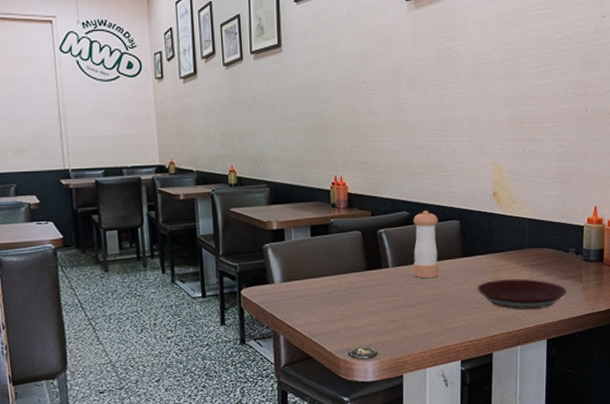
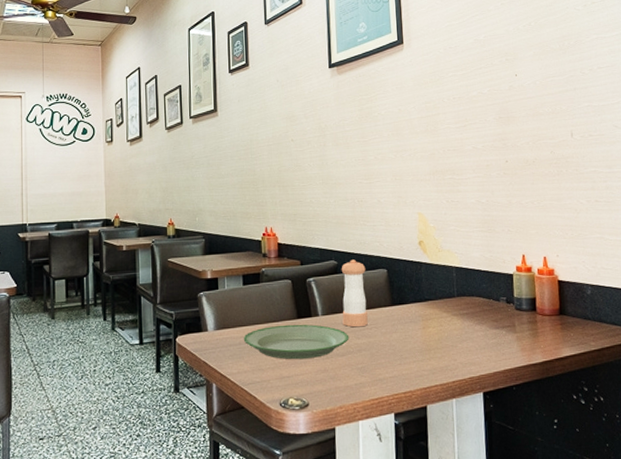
plate: none [311,275,420,311] -> present [243,324,350,360]
plate: present [477,278,567,309] -> none [407,327,500,360]

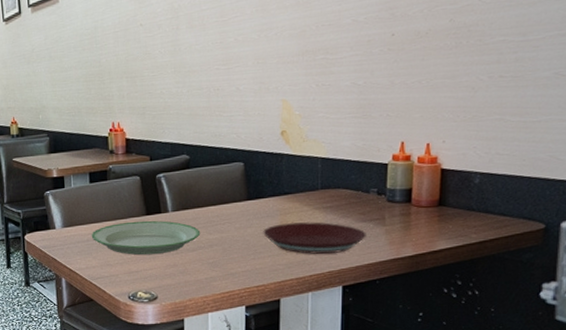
pepper shaker: present [341,259,368,328] -> none [193,153,221,223]
plate: none [407,327,500,360] -> present [263,222,366,254]

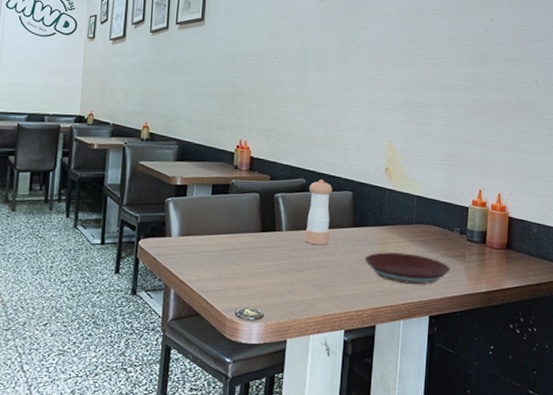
plate: present [91,220,201,256] -> none [206,236,310,272]
pepper shaker: none [193,153,221,223] -> present [305,179,333,245]

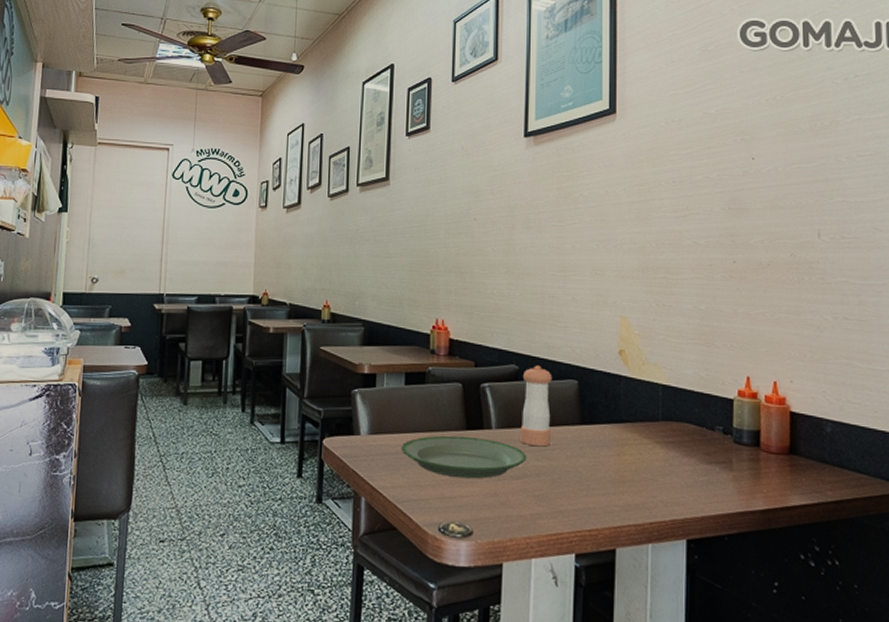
plate: none [206,236,310,272] -> present [401,435,527,479]
plate: present [365,251,450,284] -> none [597,455,712,498]

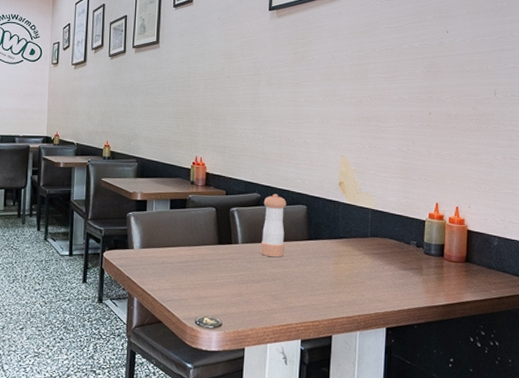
plate: present [401,435,527,479] -> none [166,249,266,283]

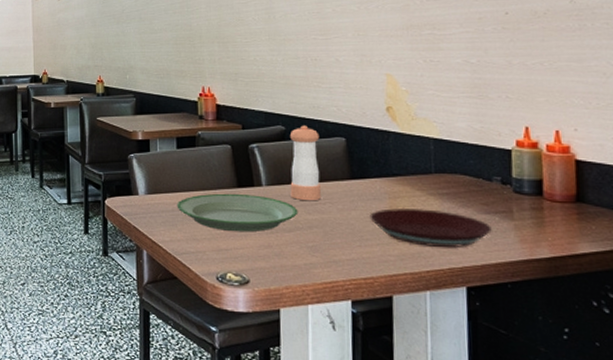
plate: none [166,249,266,283] -> present [176,193,299,233]
plate: none [320,264,407,296] -> present [369,207,492,247]

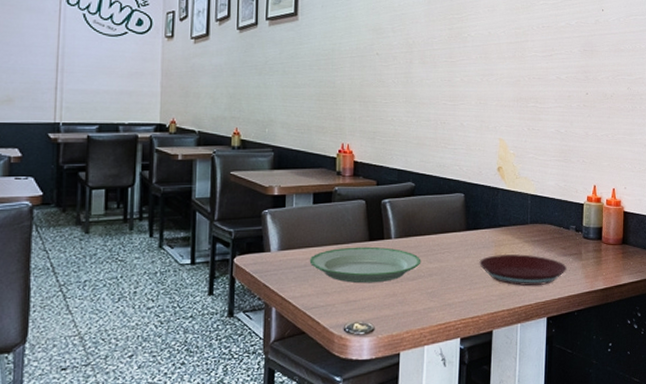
pepper shaker: present [289,125,321,201] -> none [416,182,443,251]

